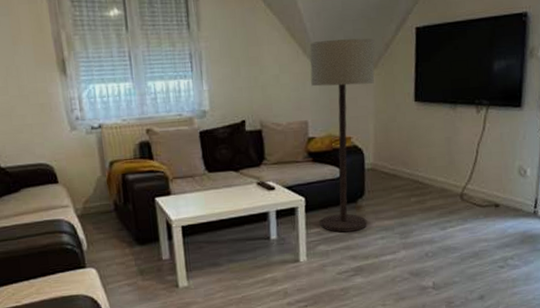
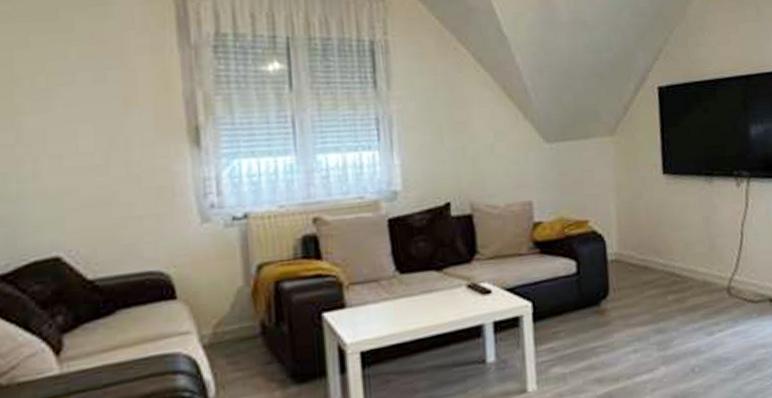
floor lamp: present [309,38,375,233] -> none [531,99,615,348]

